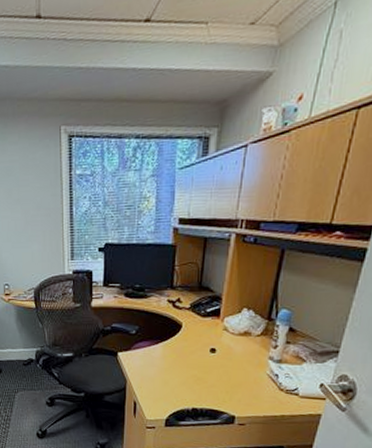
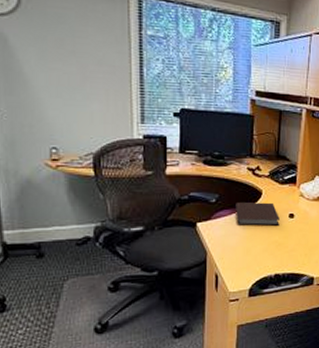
notebook: none [155,335,200,360] -> present [236,202,280,226]

